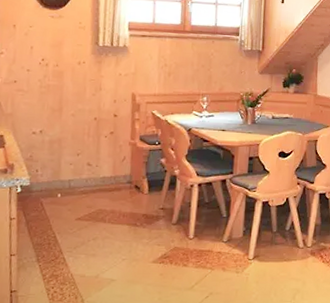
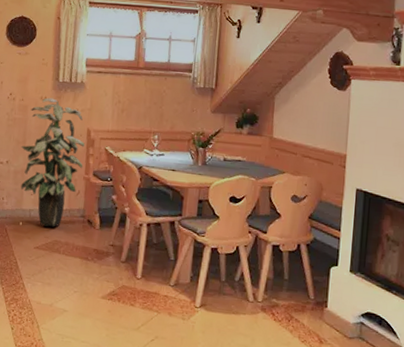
indoor plant: none [56,62,130,196] -> present [20,97,85,227]

